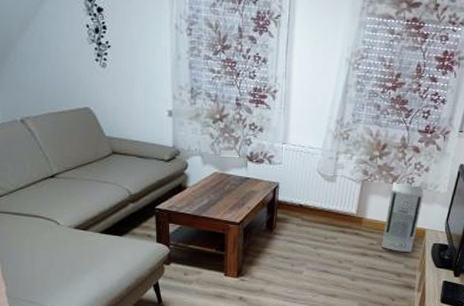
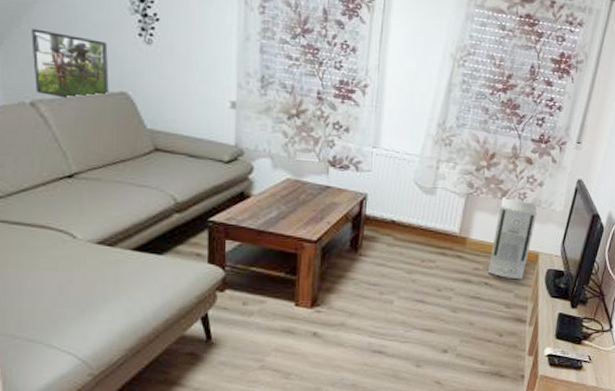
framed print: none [18,60,76,115] -> present [31,28,109,99]

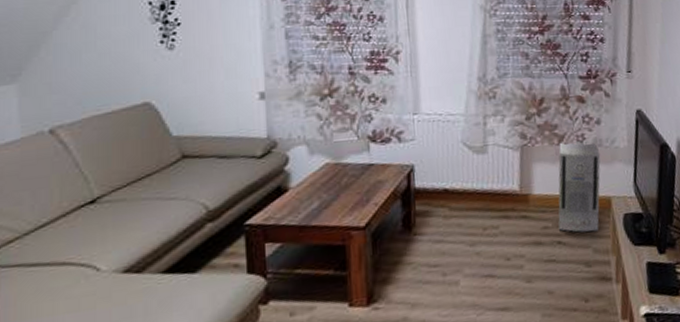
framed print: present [31,28,109,99] -> none [50,54,131,120]

